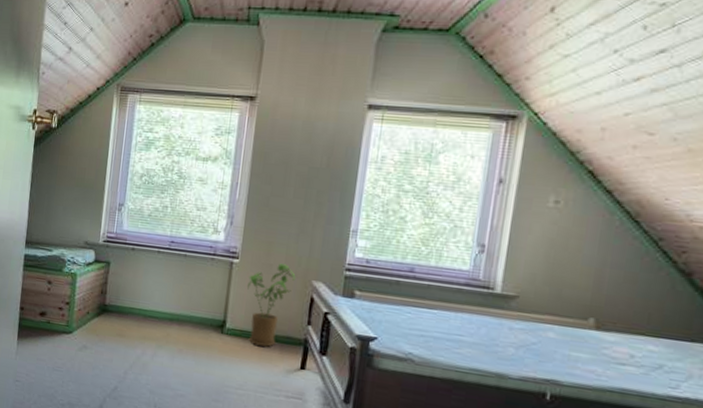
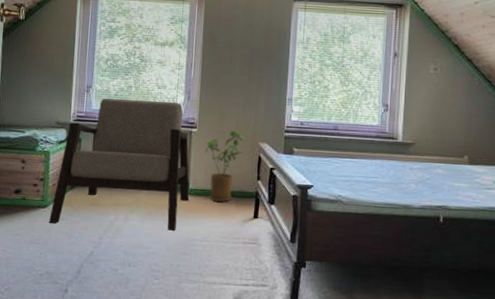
armchair: none [73,218,229,375] -> present [49,98,189,232]

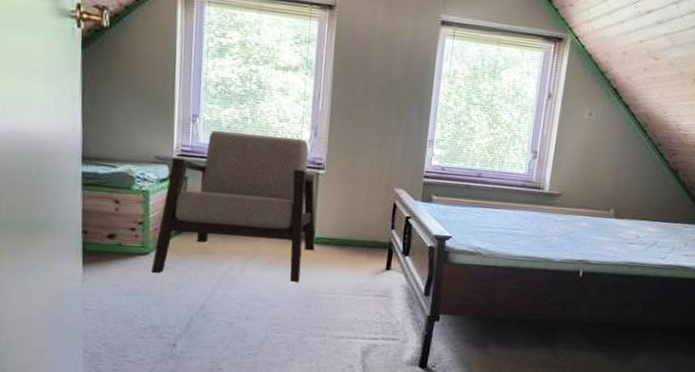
house plant: present [206,130,245,202] -> none [334,173,380,252]

